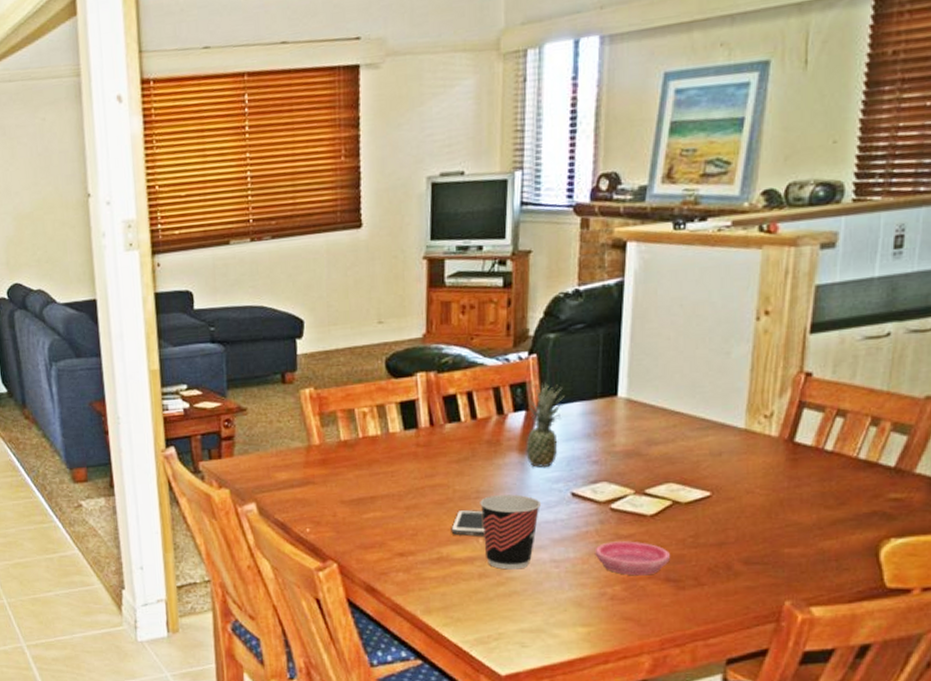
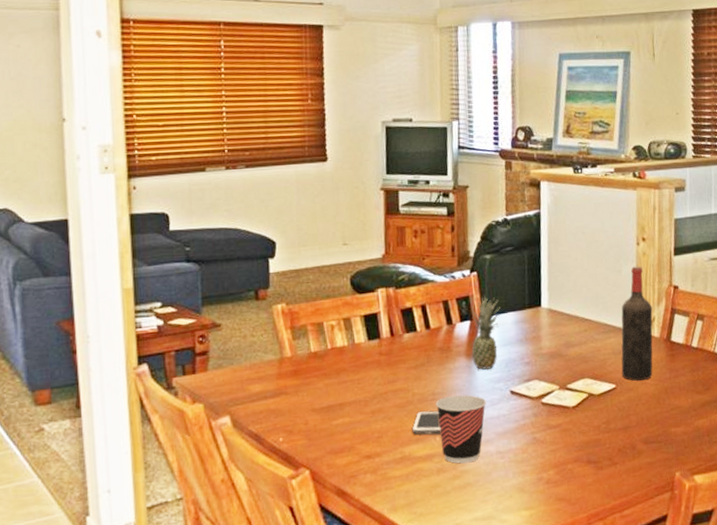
saucer: present [595,541,671,576] -> none [531,430,591,461]
wine bottle: none [720,347,771,489] -> present [621,266,653,381]

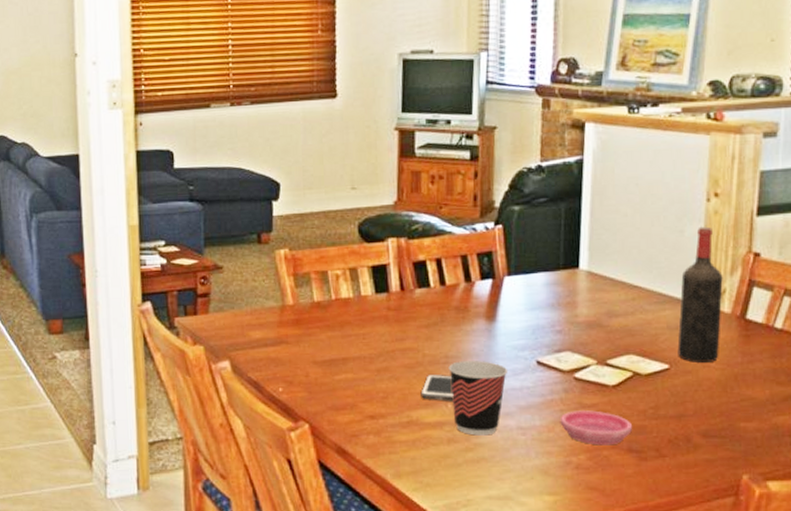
fruit: present [472,296,500,370] -> none [492,252,529,336]
saucer: none [531,430,591,461] -> present [560,410,633,446]

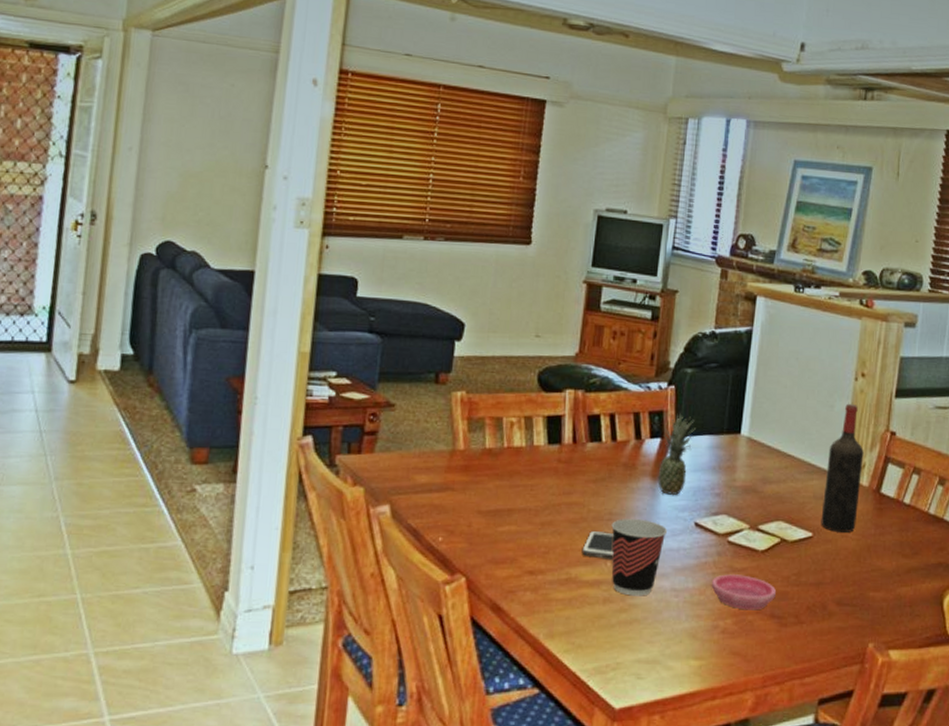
fruit: none [492,252,529,336] -> present [657,413,696,496]

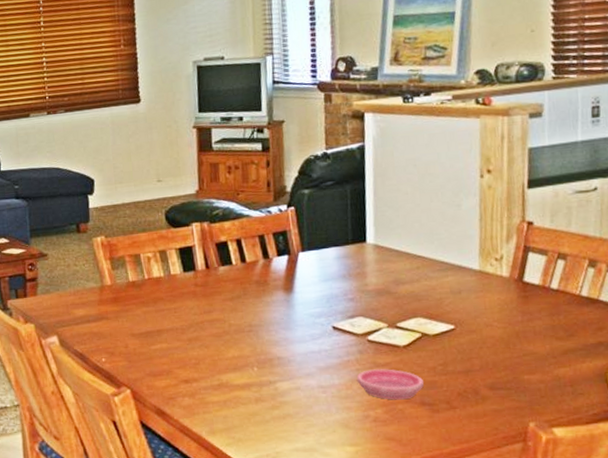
cell phone: present [581,530,614,560] -> none [228,341,259,365]
cup: present [611,519,667,596] -> none [253,328,306,395]
fruit: present [657,413,696,496] -> none [290,231,320,305]
wine bottle: present [821,403,864,533] -> none [461,200,501,323]

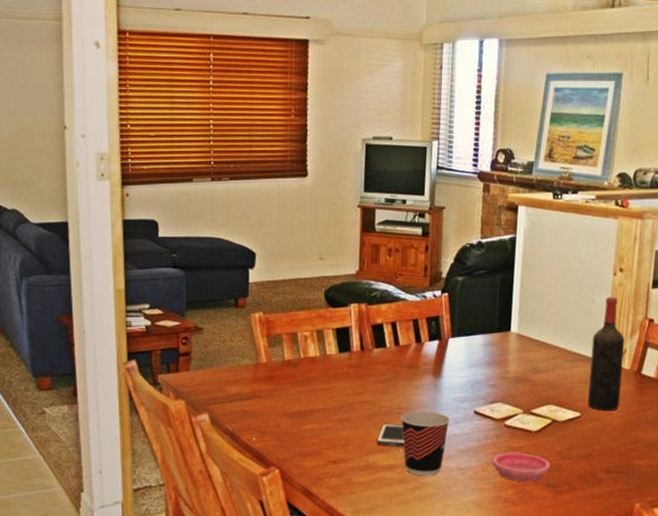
cell phone: none [228,341,259,365] -> present [376,423,405,447]
cup: none [253,328,306,395] -> present [401,411,450,476]
wine bottle: none [461,200,501,323] -> present [588,296,624,411]

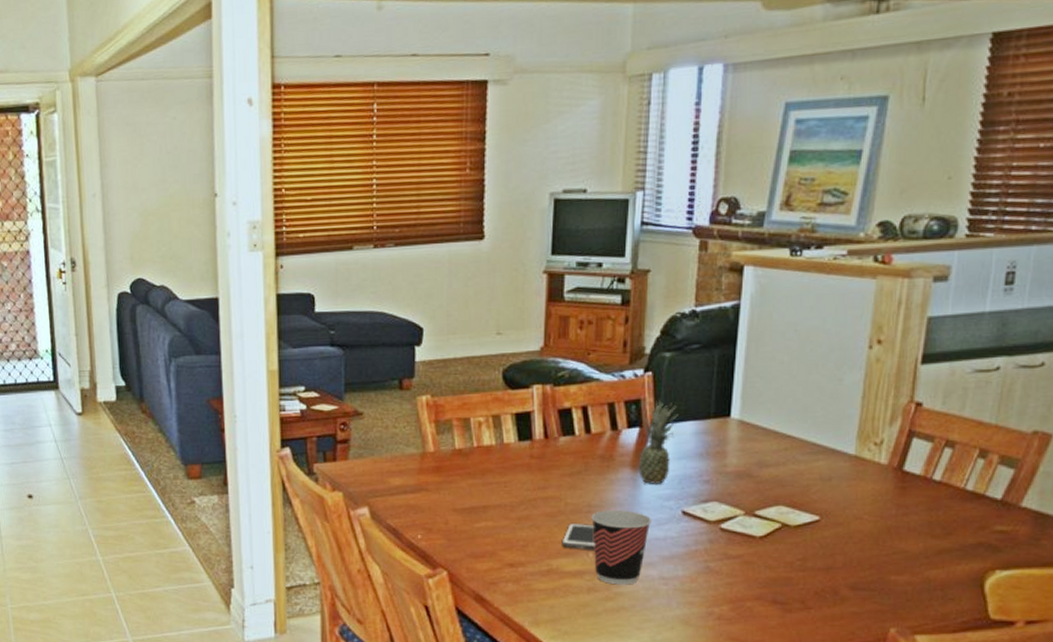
fruit: none [438,317,469,390] -> present [638,400,678,486]
saucer: present [492,452,551,482] -> none [703,561,779,597]
wine bottle: present [588,296,624,411] -> none [829,375,881,514]

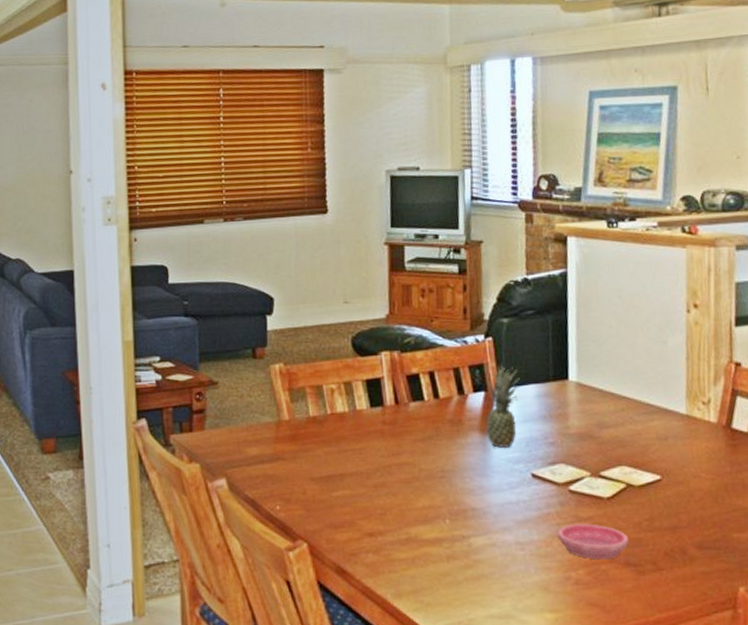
cell phone: present [561,522,595,550] -> none [418,488,452,517]
cup: present [591,510,651,585] -> none [445,474,503,552]
saucer: none [703,561,779,597] -> present [557,523,629,560]

